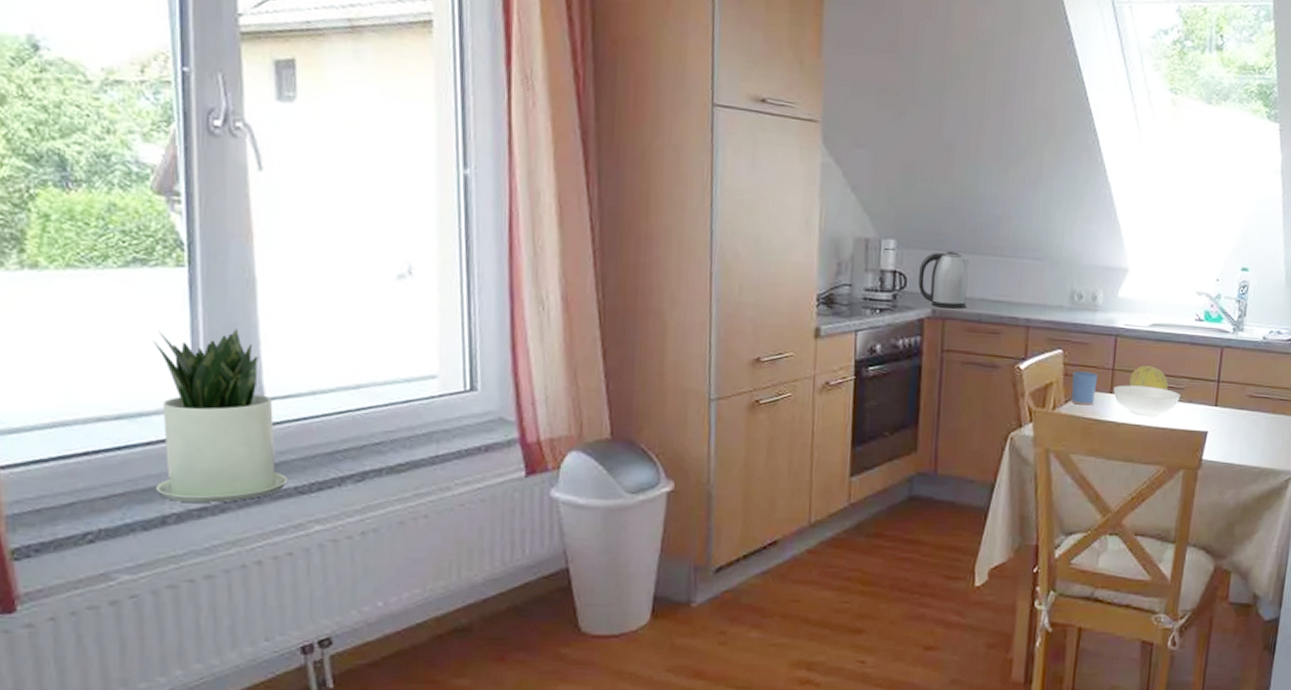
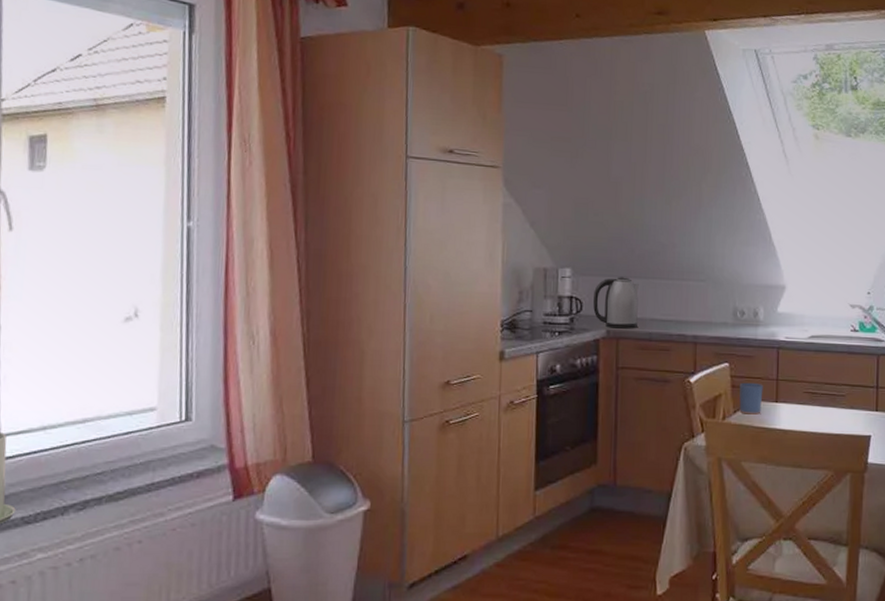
bowl: present [1113,385,1181,417] -> none [779,394,842,424]
fruit: present [1129,366,1168,390] -> none [793,375,830,398]

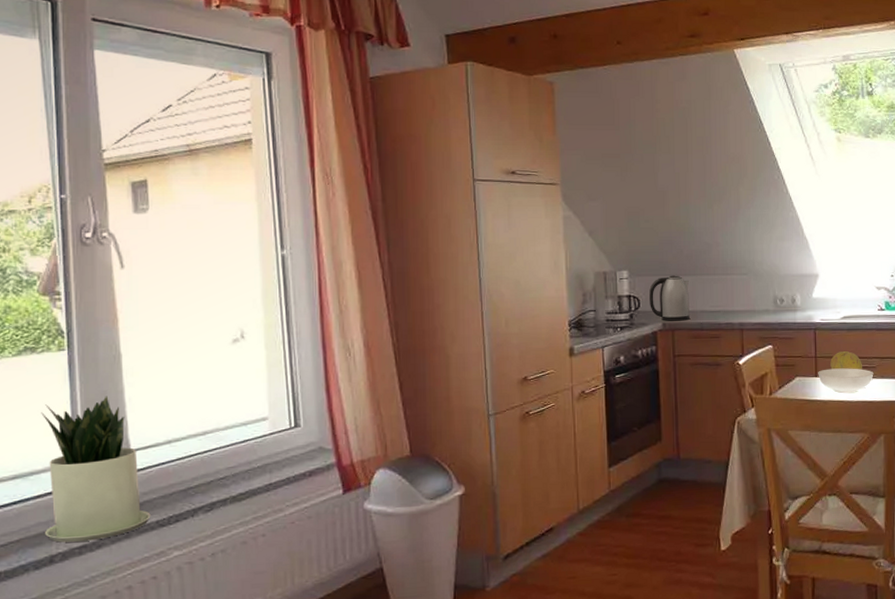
mug: present [739,382,763,415] -> none [782,361,804,389]
bowl: none [779,394,842,424] -> present [818,368,874,394]
fruit: none [793,375,830,398] -> present [830,351,862,370]

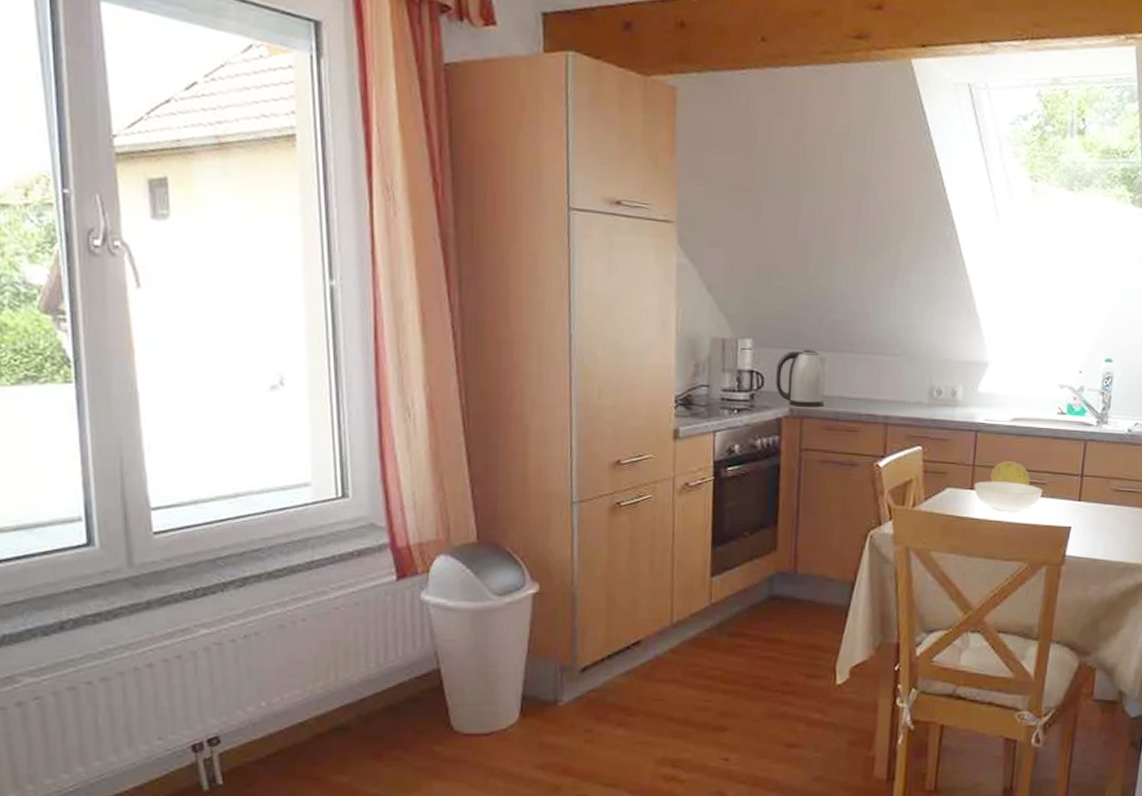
planter: present [41,396,151,543] -> none [46,441,174,609]

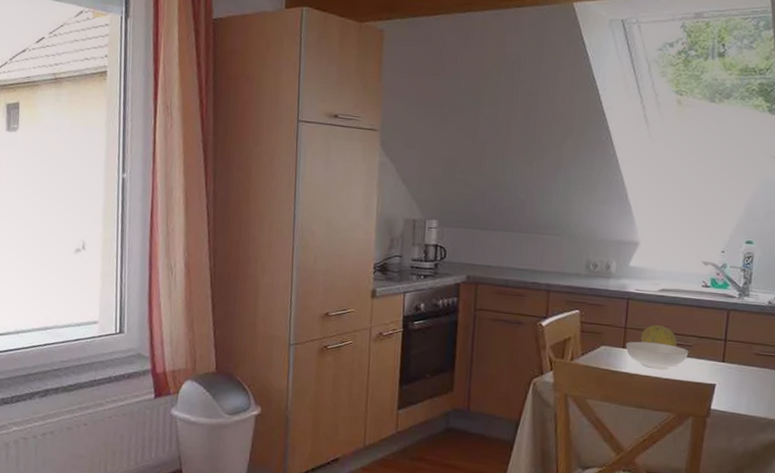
kettle: present [776,349,826,408] -> none [456,229,499,276]

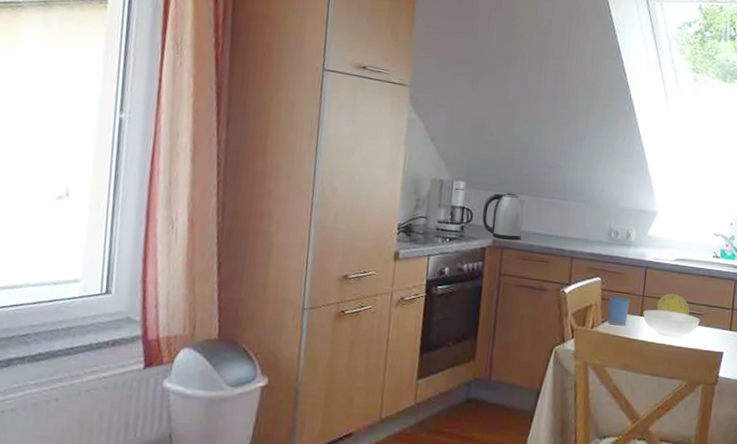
kettle: none [456,229,499,276] -> present [482,192,525,241]
mug: none [587,328,612,358] -> present [607,296,630,326]

